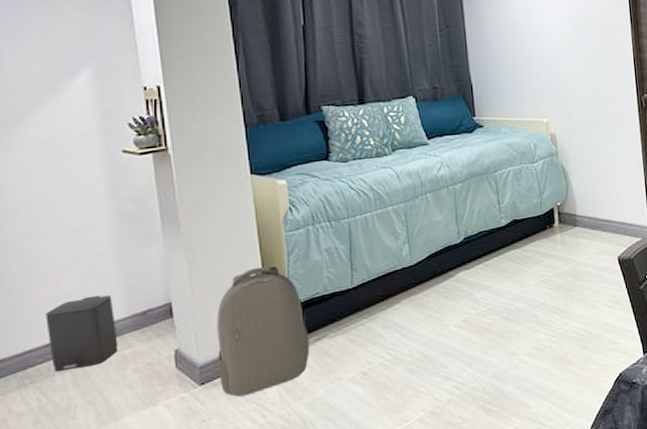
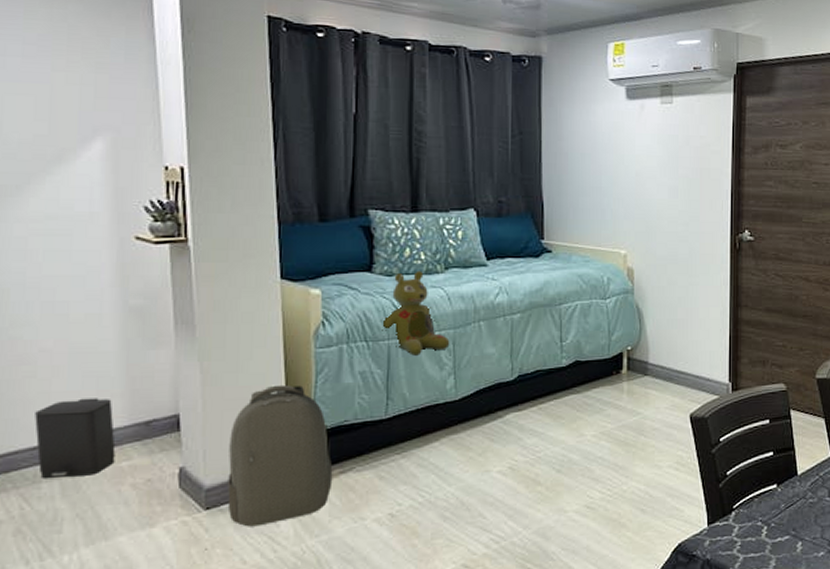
stuffed bear: none [340,154,402,231] -> present [380,270,450,357]

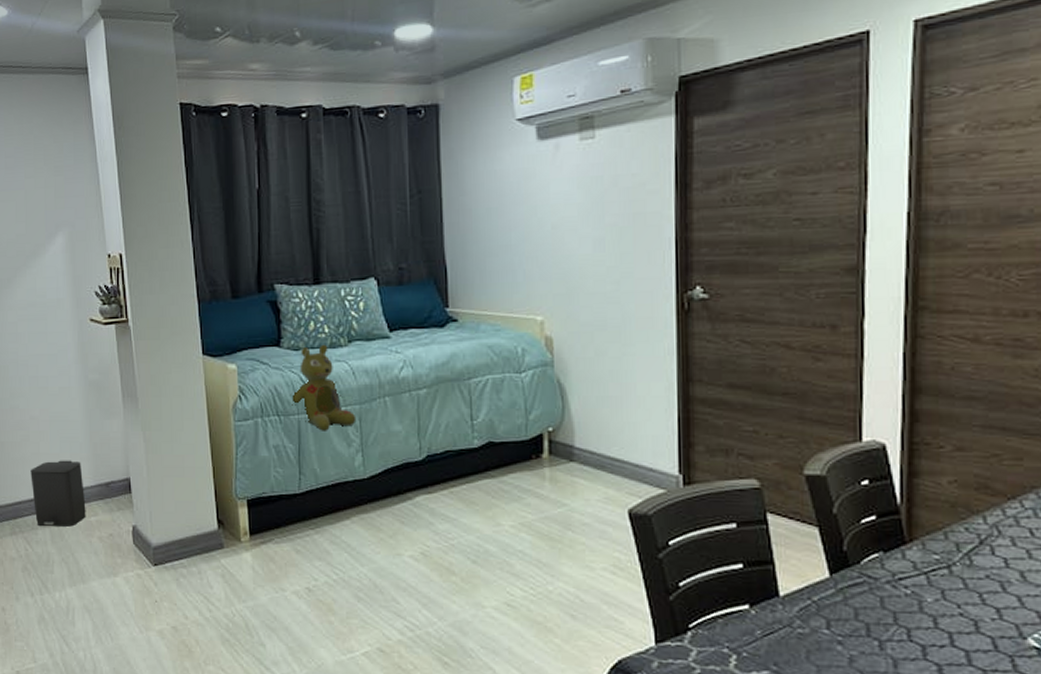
backpack: present [227,384,333,527] -> none [169,455,255,586]

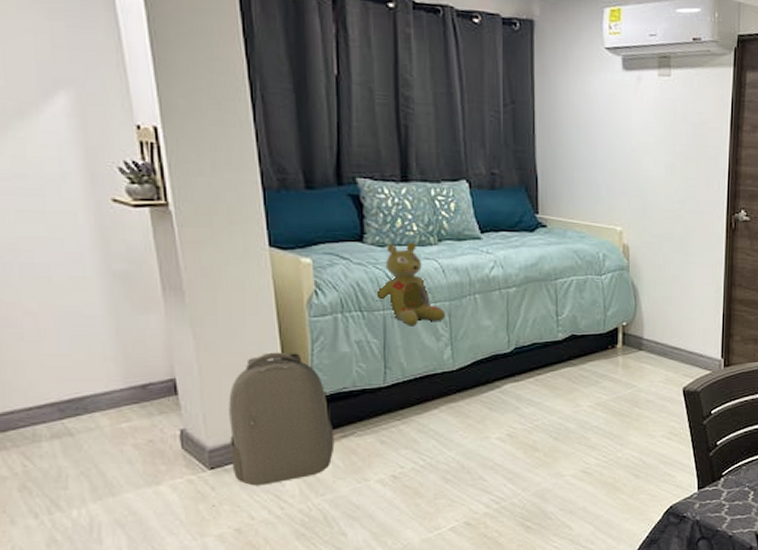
pedal bin: present [30,460,86,527] -> none [27,361,114,437]
backpack: none [169,455,255,586] -> present [228,352,335,486]

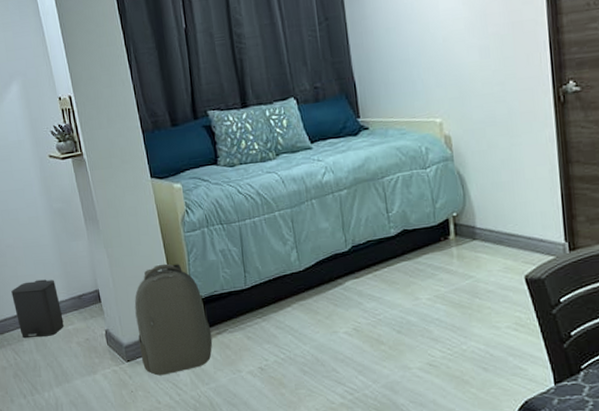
pedal bin: none [27,361,114,437] -> present [11,279,64,338]
stuffed bear: present [374,242,446,328] -> none [230,159,289,235]

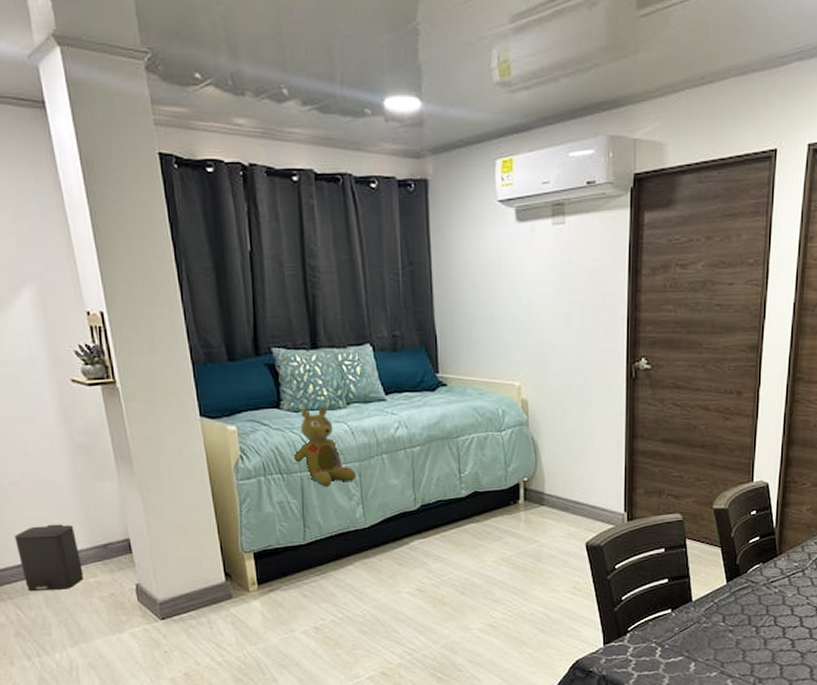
backpack: present [134,263,213,376] -> none [173,513,264,635]
stuffed bear: none [230,159,289,235] -> present [292,406,357,488]

